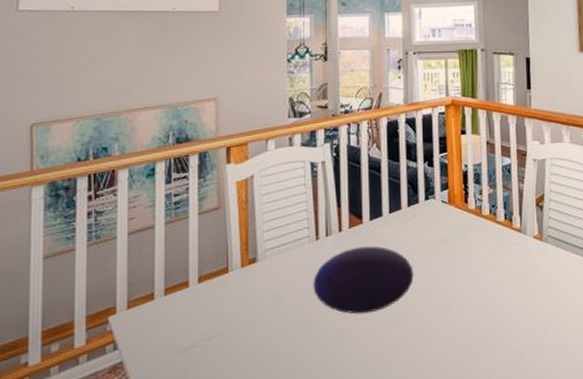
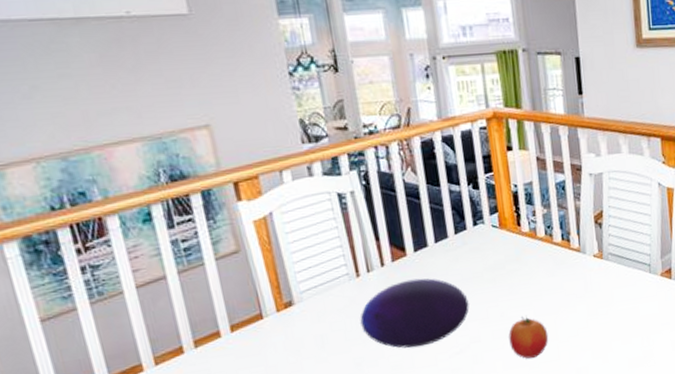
fruit: none [448,292,486,336] -> present [508,316,549,359]

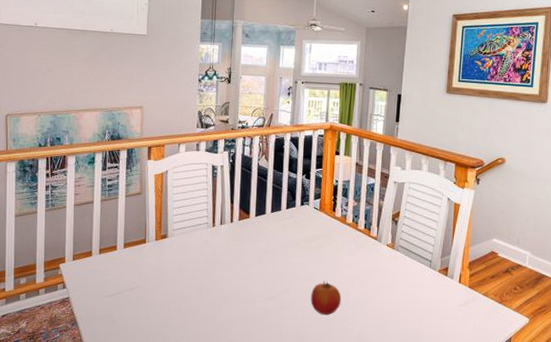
decorative orb: present [360,278,470,349] -> none [208,236,287,287]

